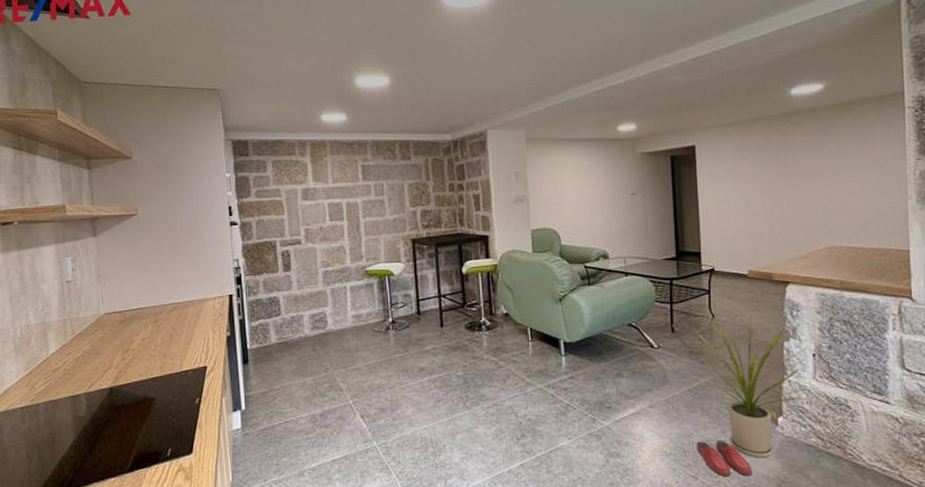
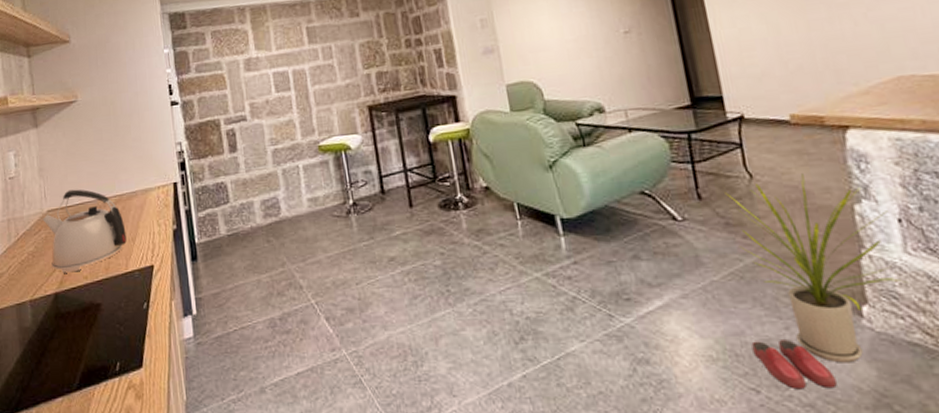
kettle: none [98,295,182,370] -> present [41,189,127,273]

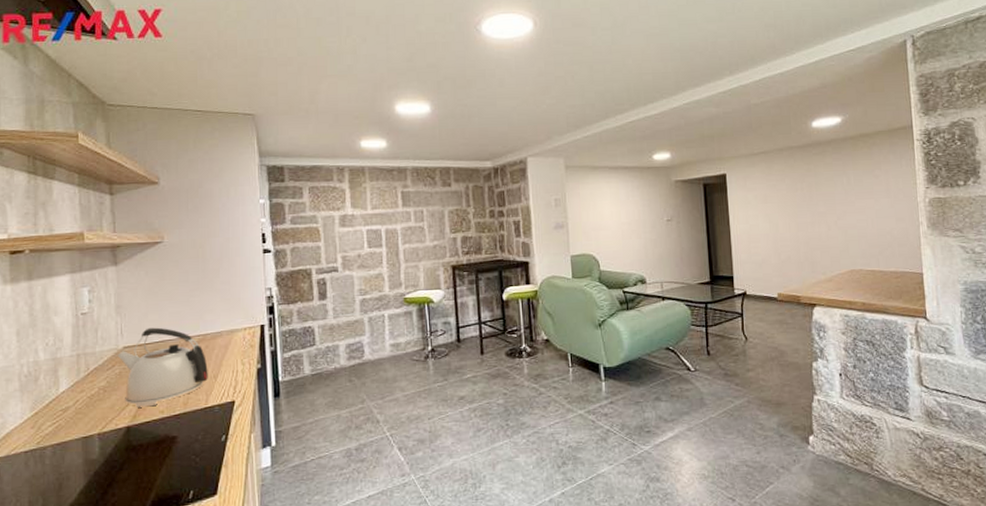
house plant: present [725,173,910,363] -> none [727,338,841,478]
slippers: present [751,340,837,390] -> none [733,461,787,498]

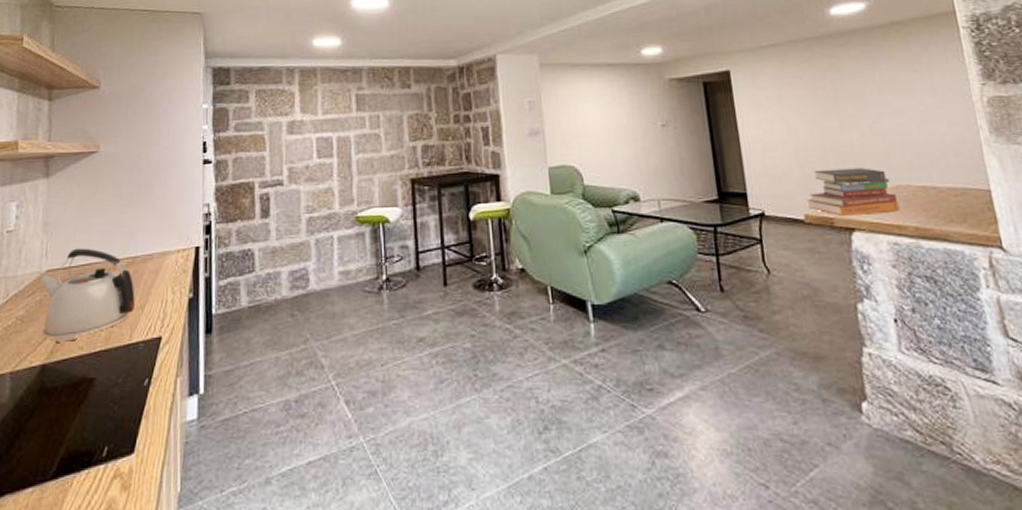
books: none [780,255,852,294] -> present [807,168,900,216]

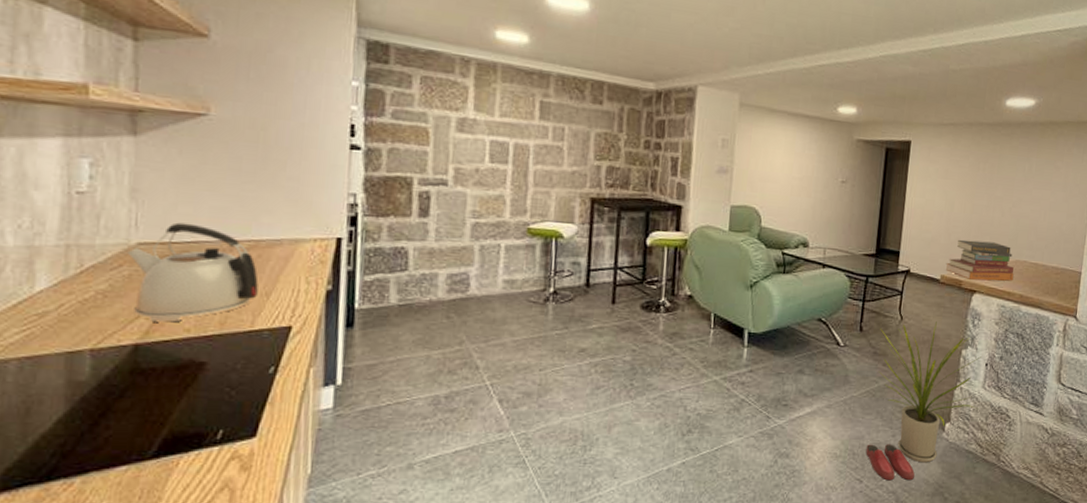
house plant: none [745,271,903,459] -> present [878,322,981,463]
slippers: none [763,434,838,485] -> present [866,444,915,481]

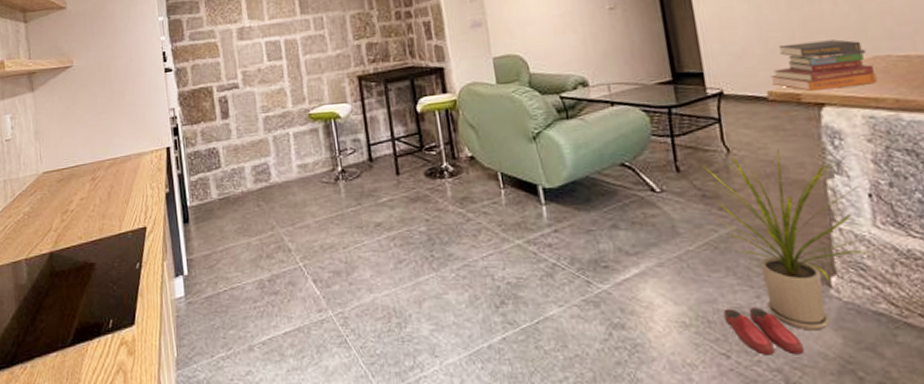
kettle: present [125,222,259,323] -> none [37,152,120,233]

